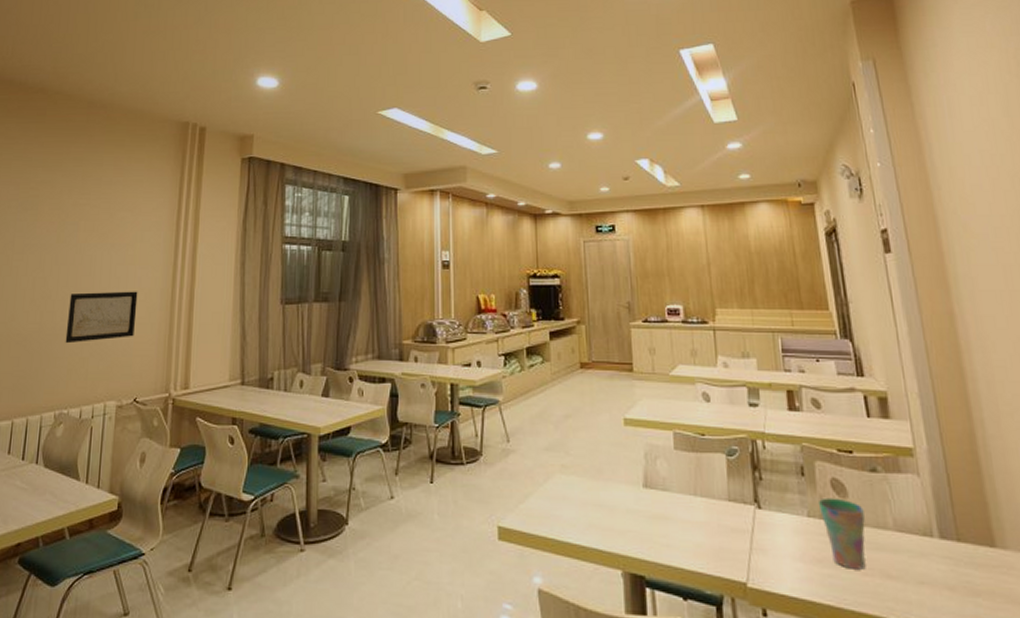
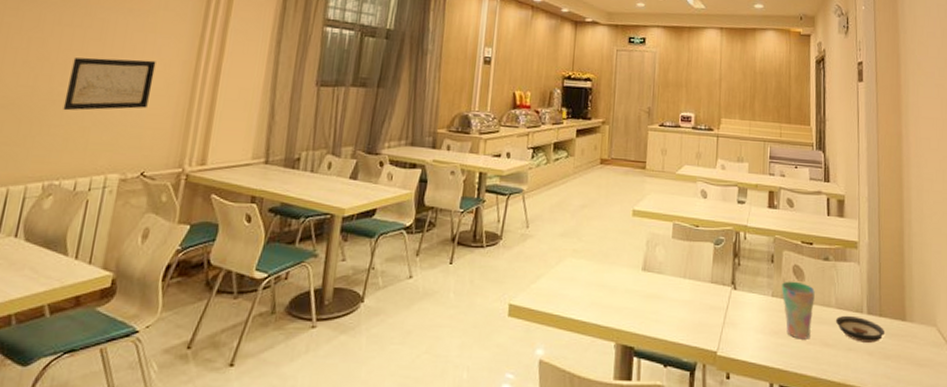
saucer: none [896,540,968,575] -> present [835,315,884,343]

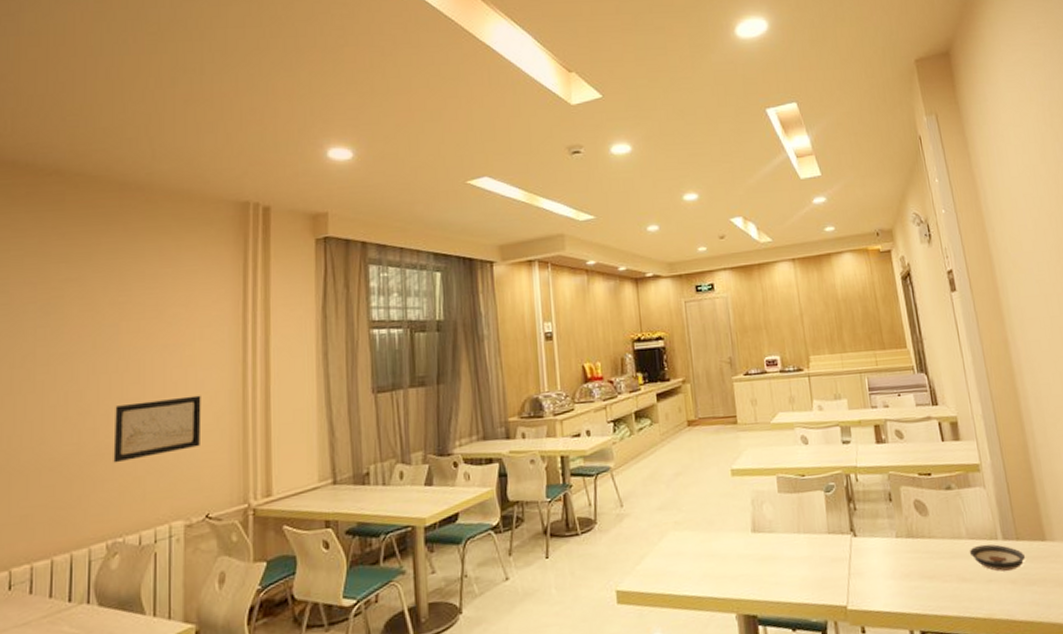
cup: present [781,281,815,339] -> none [904,517,945,579]

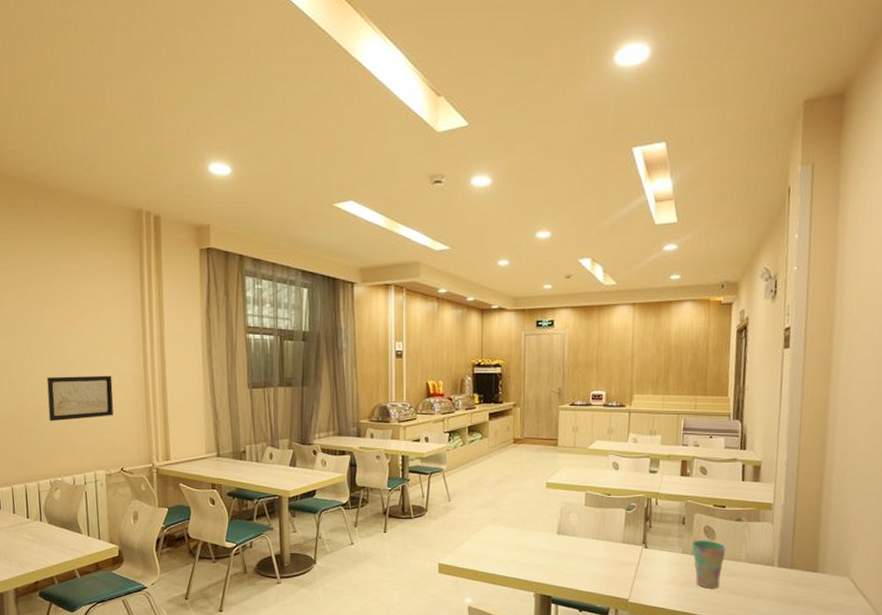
cup: none [904,517,945,579] -> present [691,540,726,589]
saucer: present [969,544,1025,571] -> none [745,568,795,591]

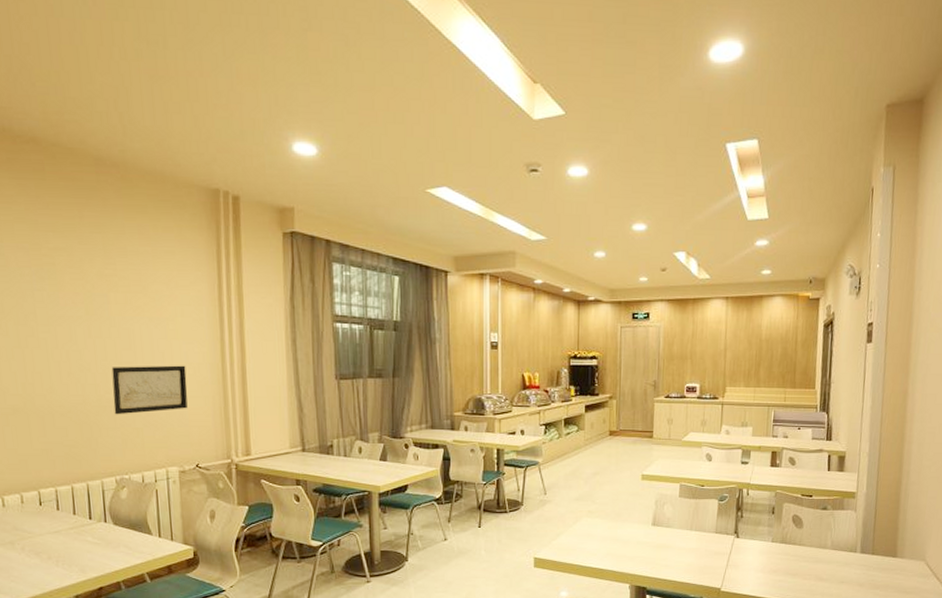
cup: present [691,540,726,589] -> none [780,528,812,576]

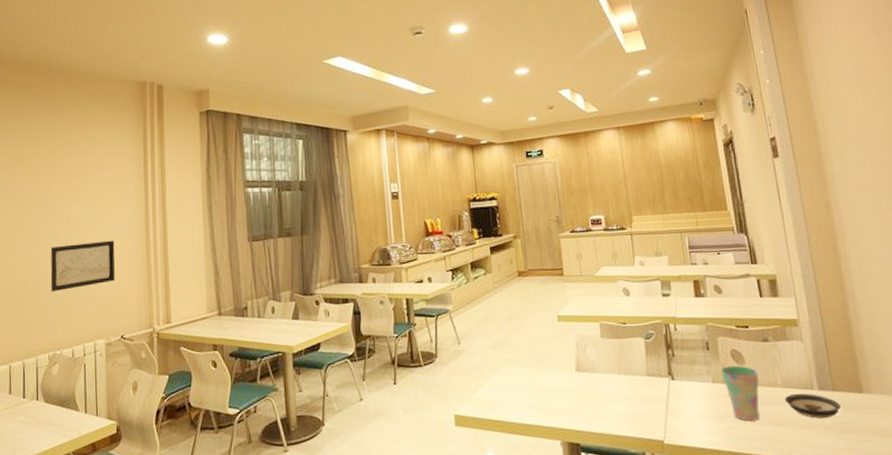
cup: none [780,528,812,576] -> present [720,365,760,421]
saucer: none [830,555,876,576] -> present [784,393,841,419]

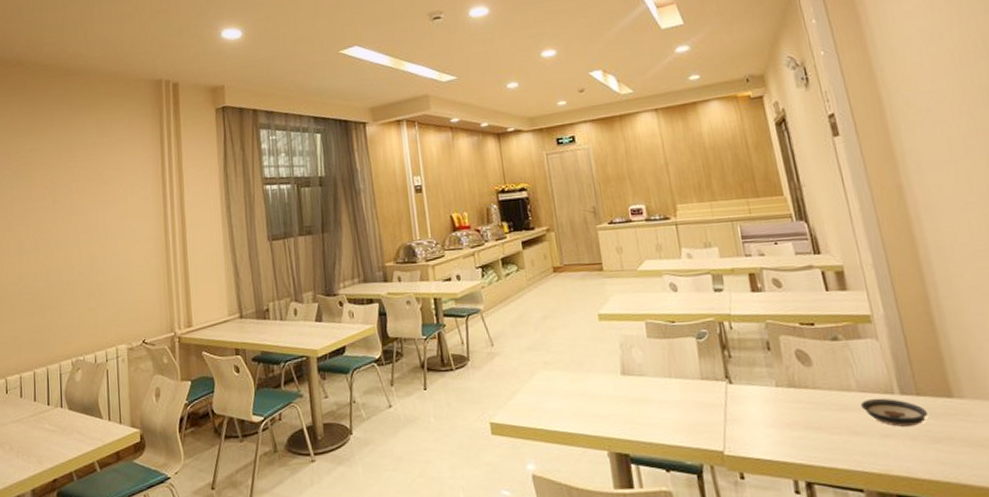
wall art: present [50,240,115,292] -> none [71,242,135,297]
cup: present [720,365,760,421] -> none [784,367,833,430]

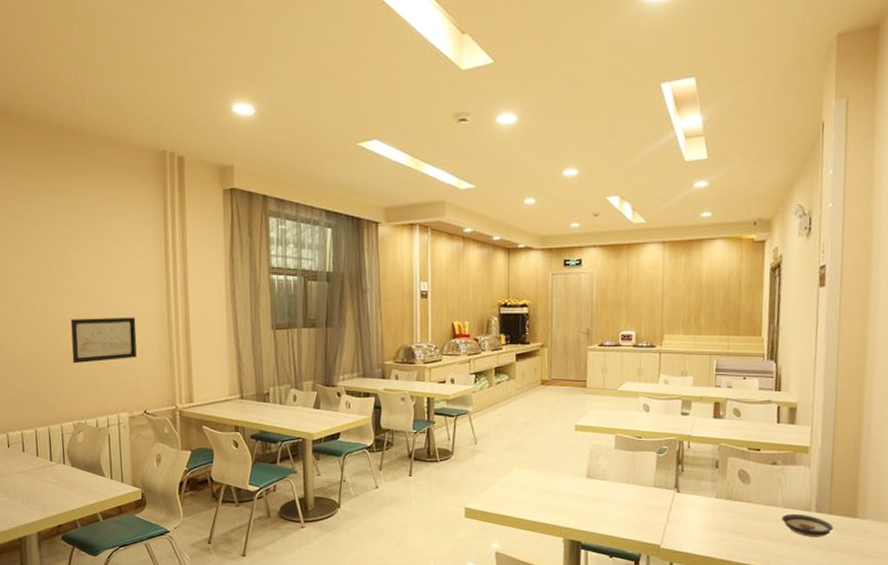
wall art: none [71,242,135,297] -> present [70,317,137,364]

